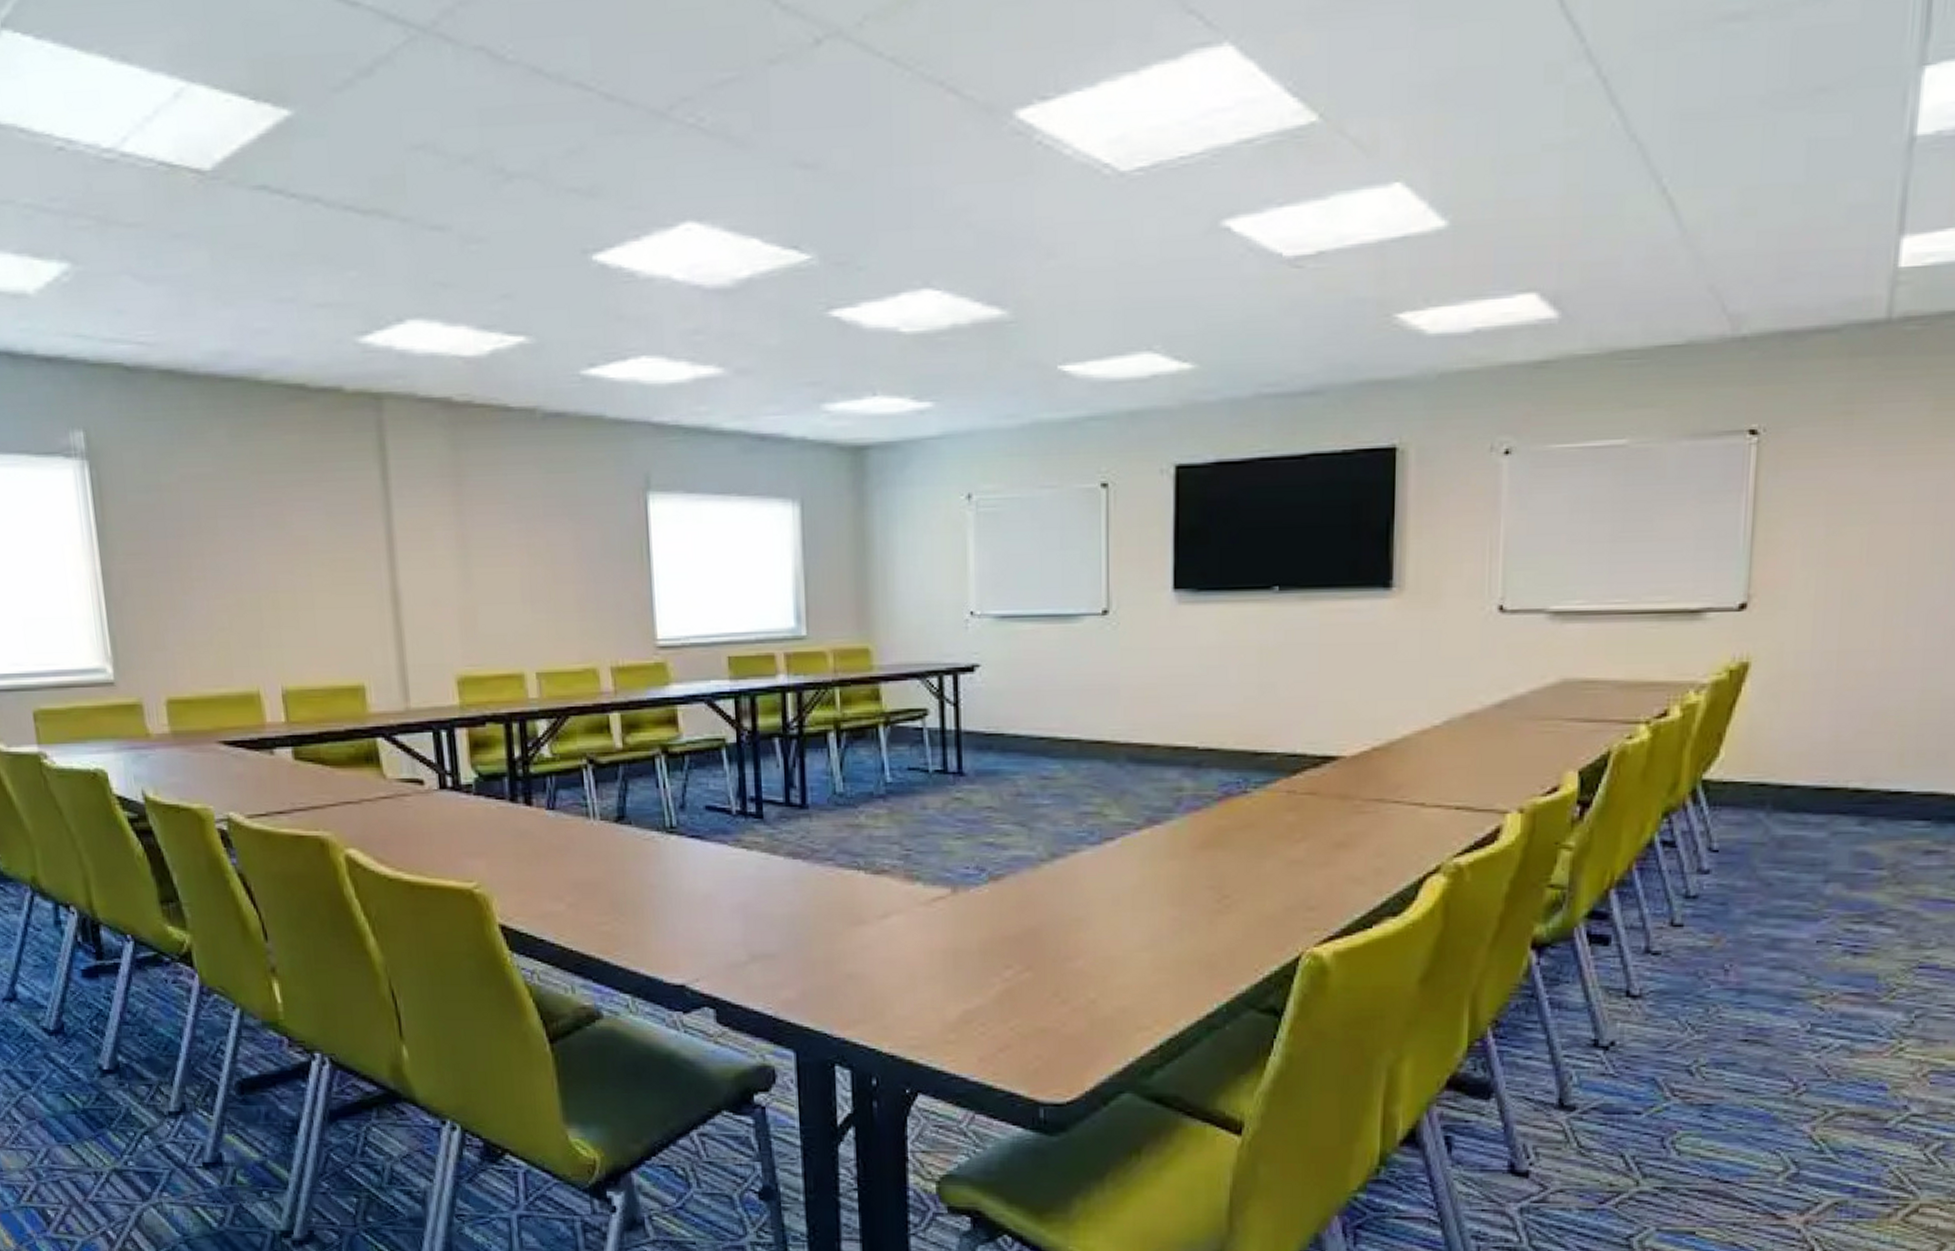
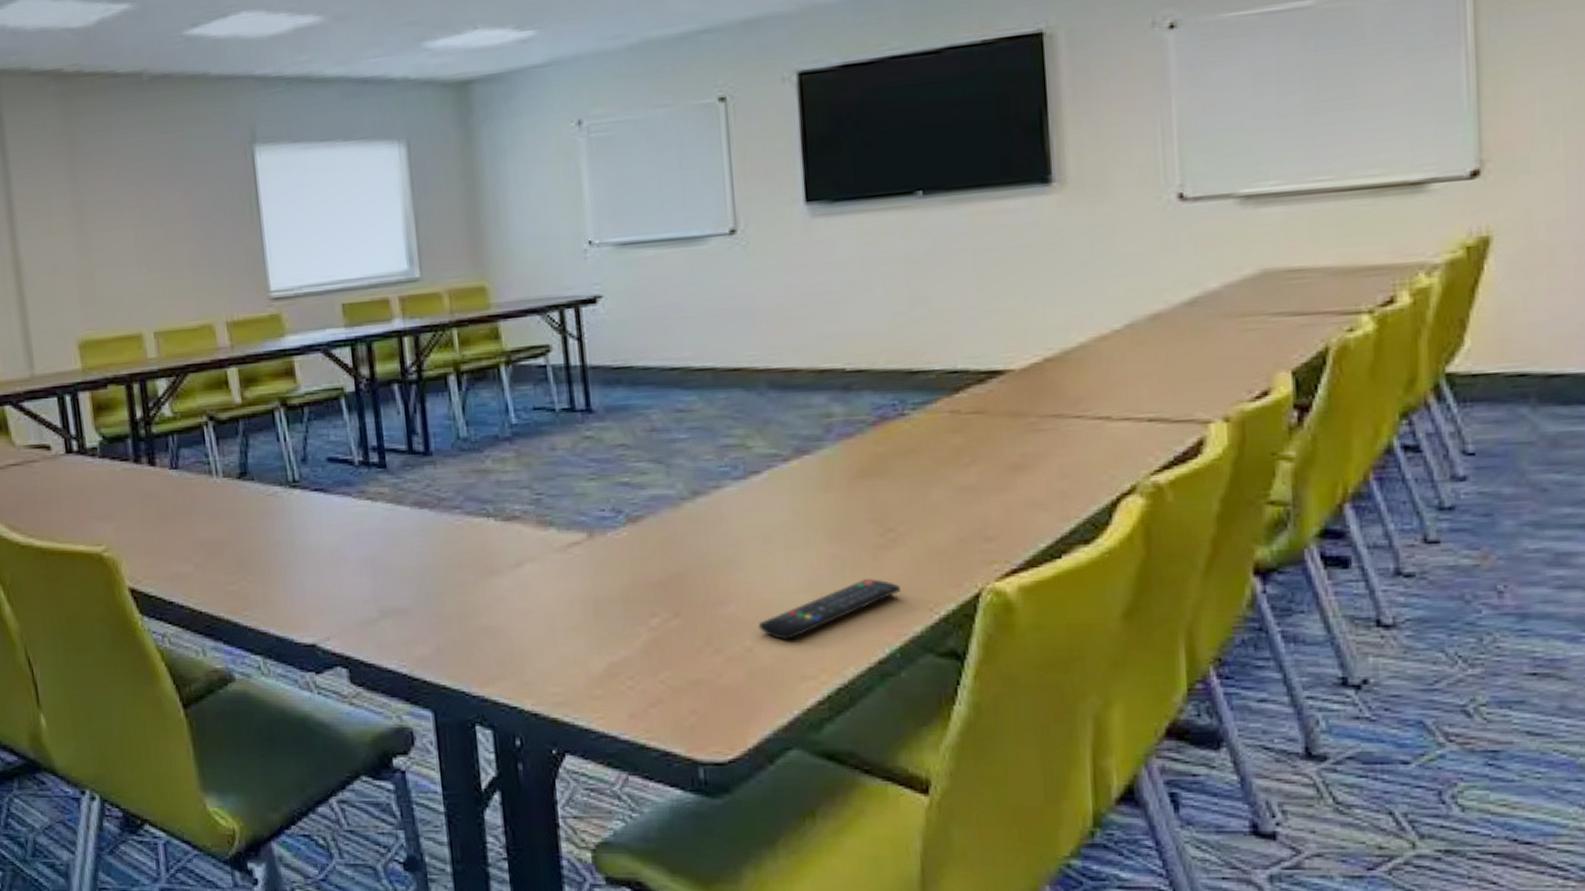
remote control: none [1102,941,1231,993] -> present [757,579,900,640]

